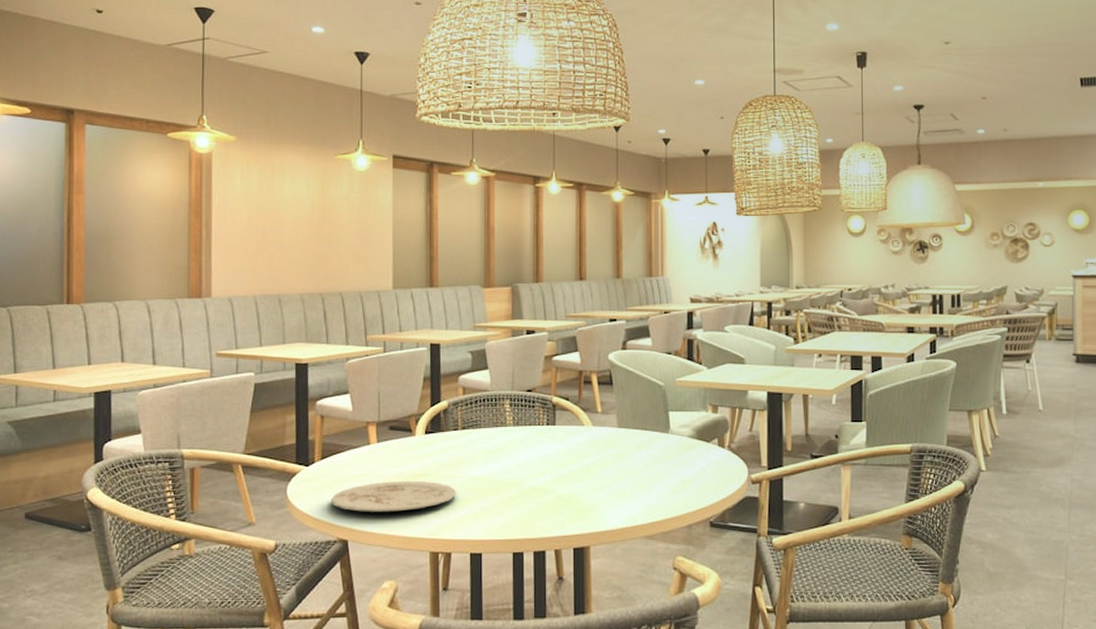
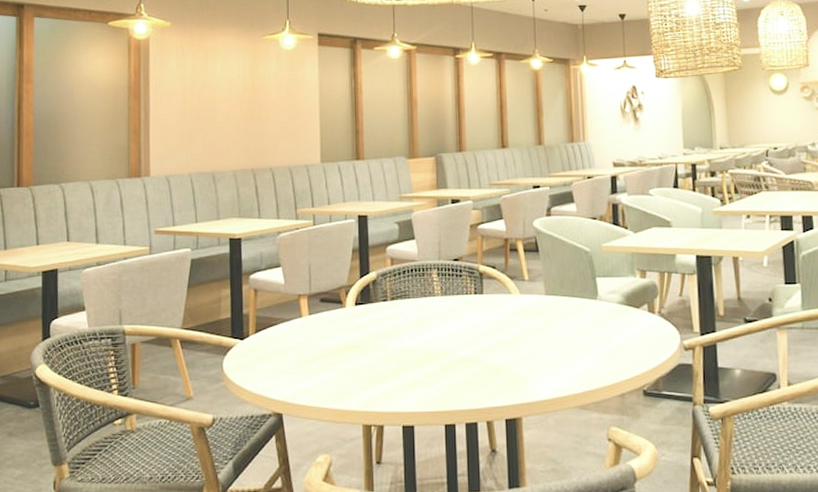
plate: present [330,481,456,512] -> none [265,353,387,385]

